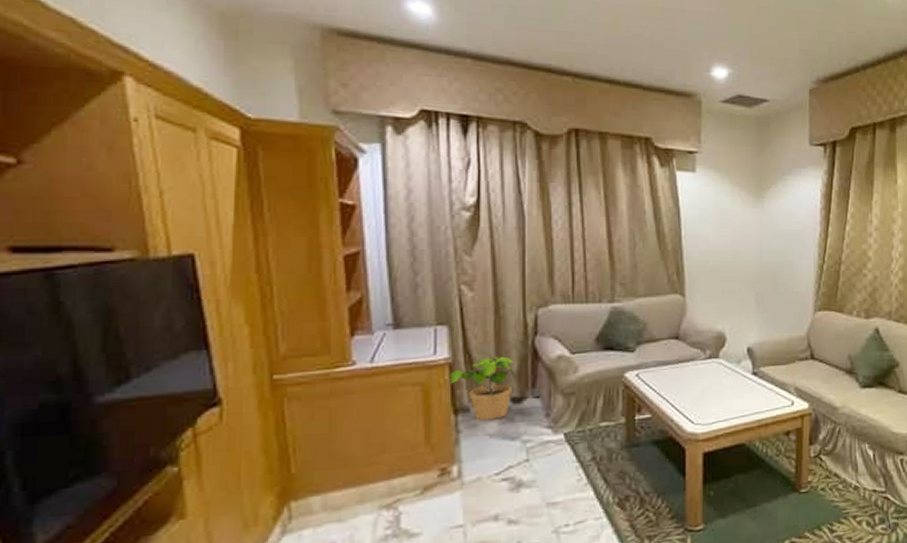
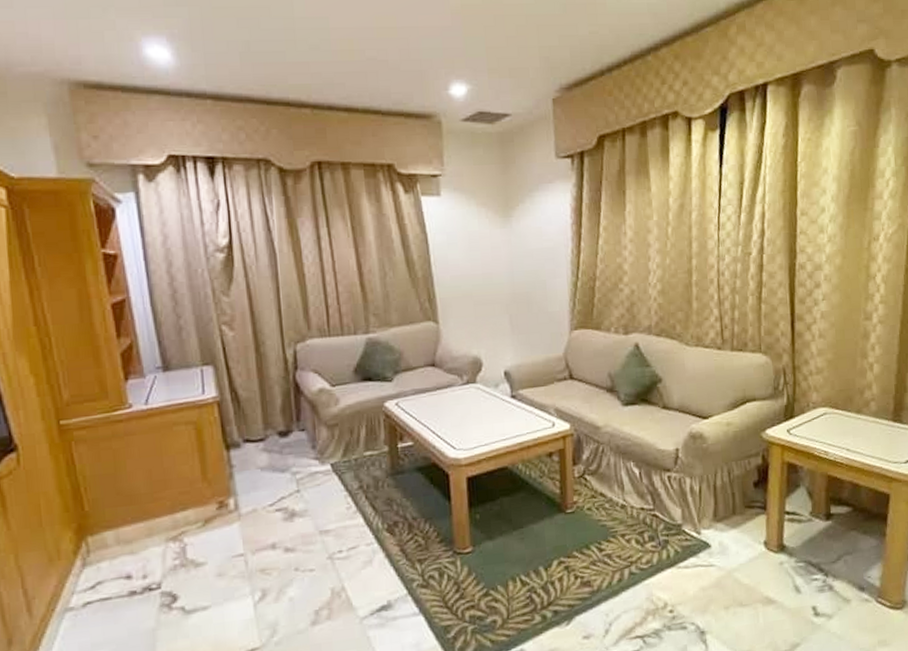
potted plant: present [449,356,516,420] -> none [219,392,281,455]

